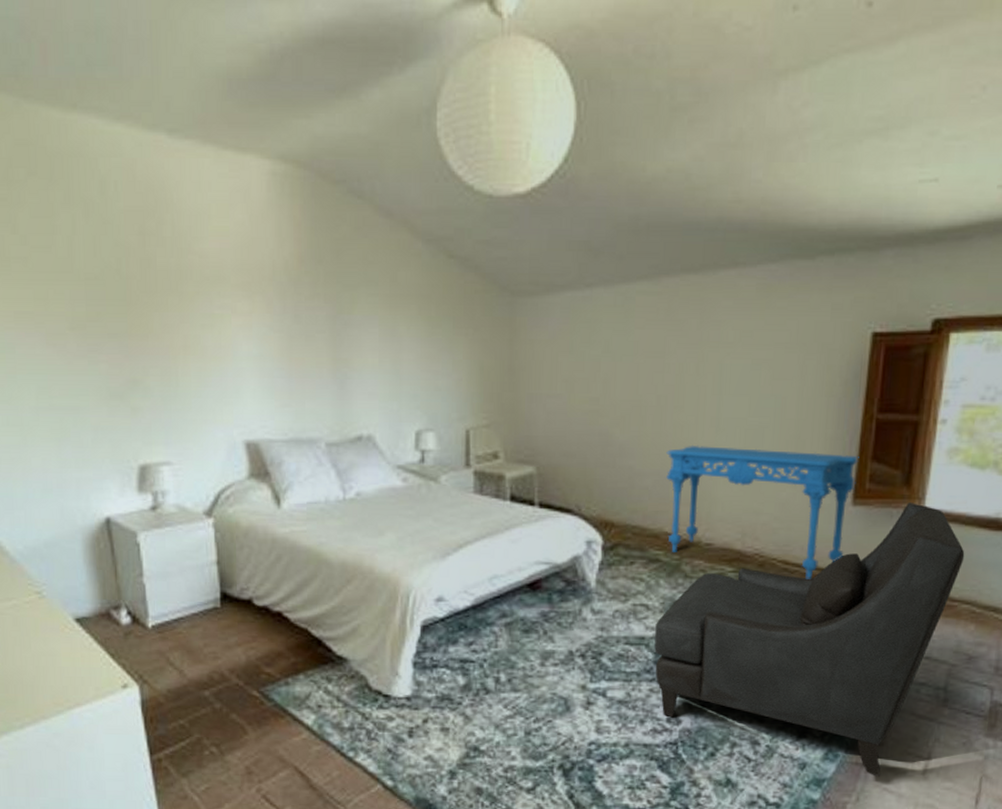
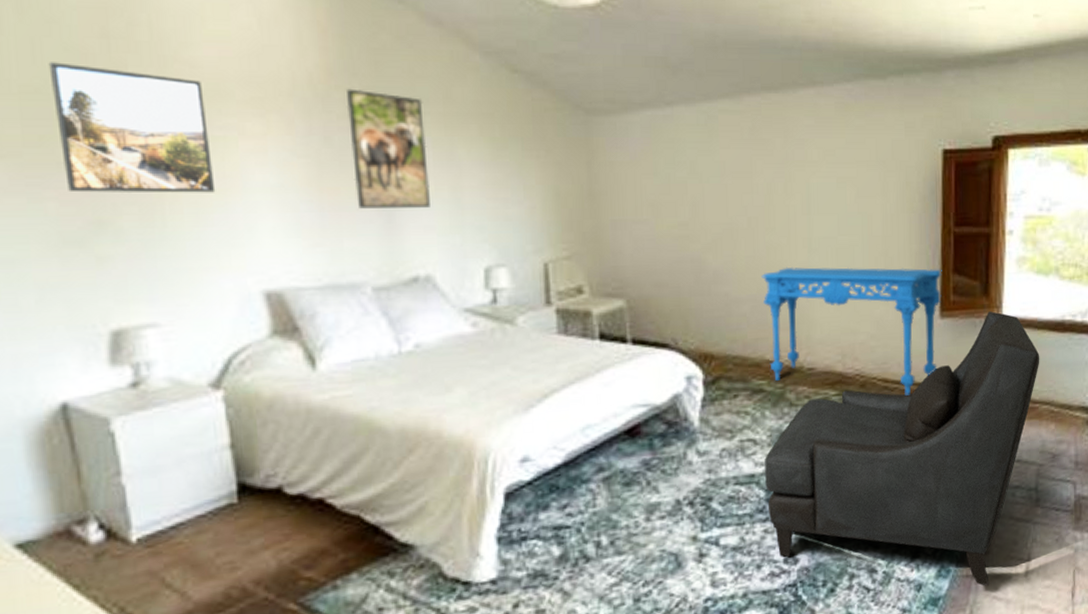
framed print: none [104,255,214,360] -> present [48,62,216,193]
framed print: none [312,274,375,377] -> present [346,88,430,209]

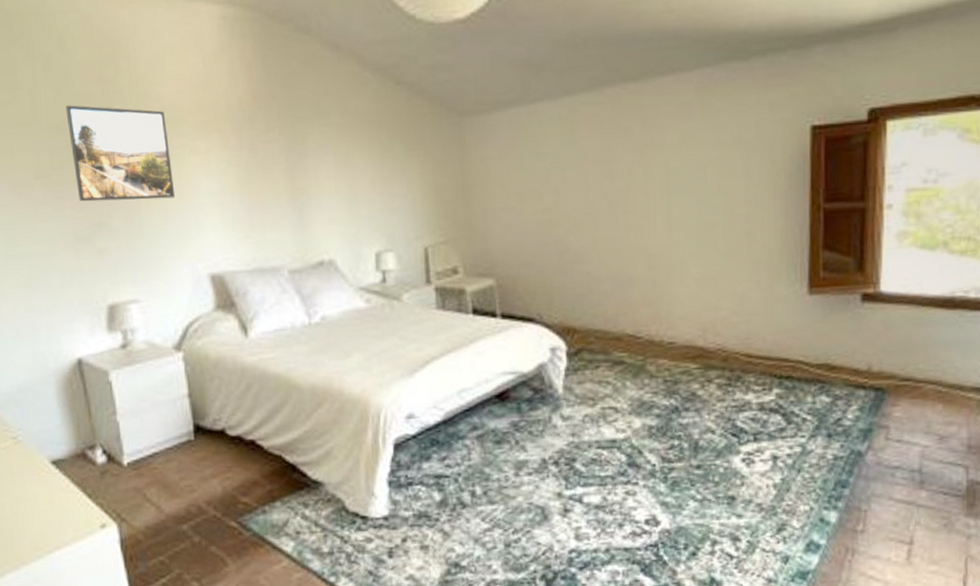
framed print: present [346,88,430,209] -> none [267,108,332,206]
console table: present [761,266,942,396] -> none [621,245,811,371]
armchair: present [765,311,1040,586] -> none [626,287,925,565]

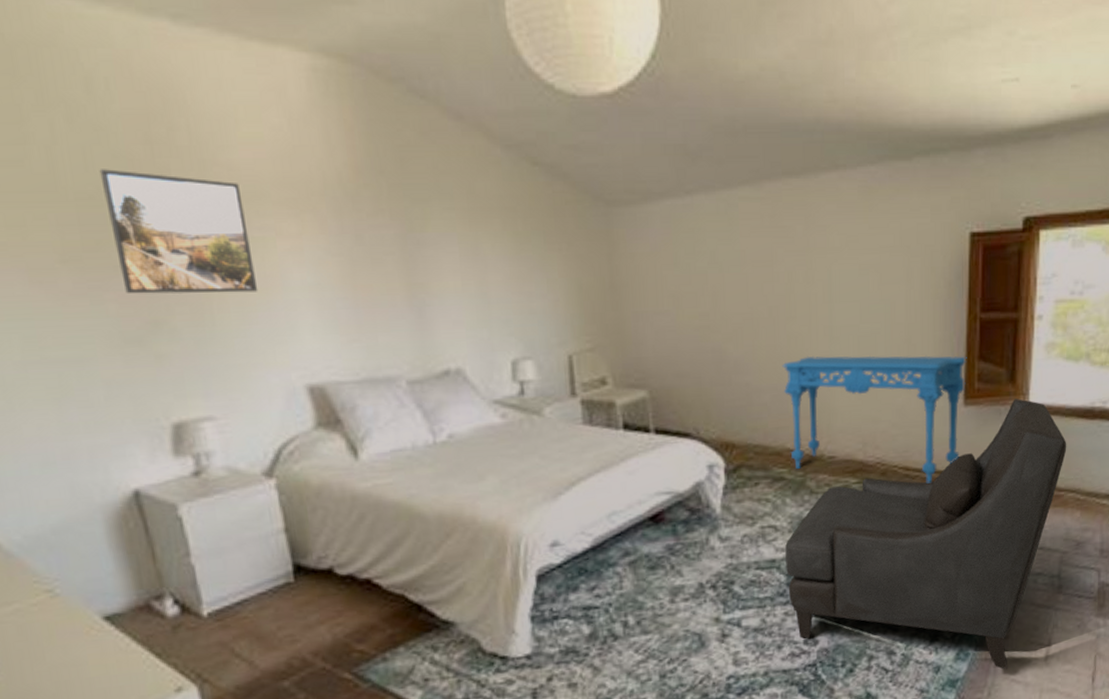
console table: none [621,245,811,371] -> present [782,355,967,483]
armchair: none [626,287,925,565] -> present [785,398,1067,669]

